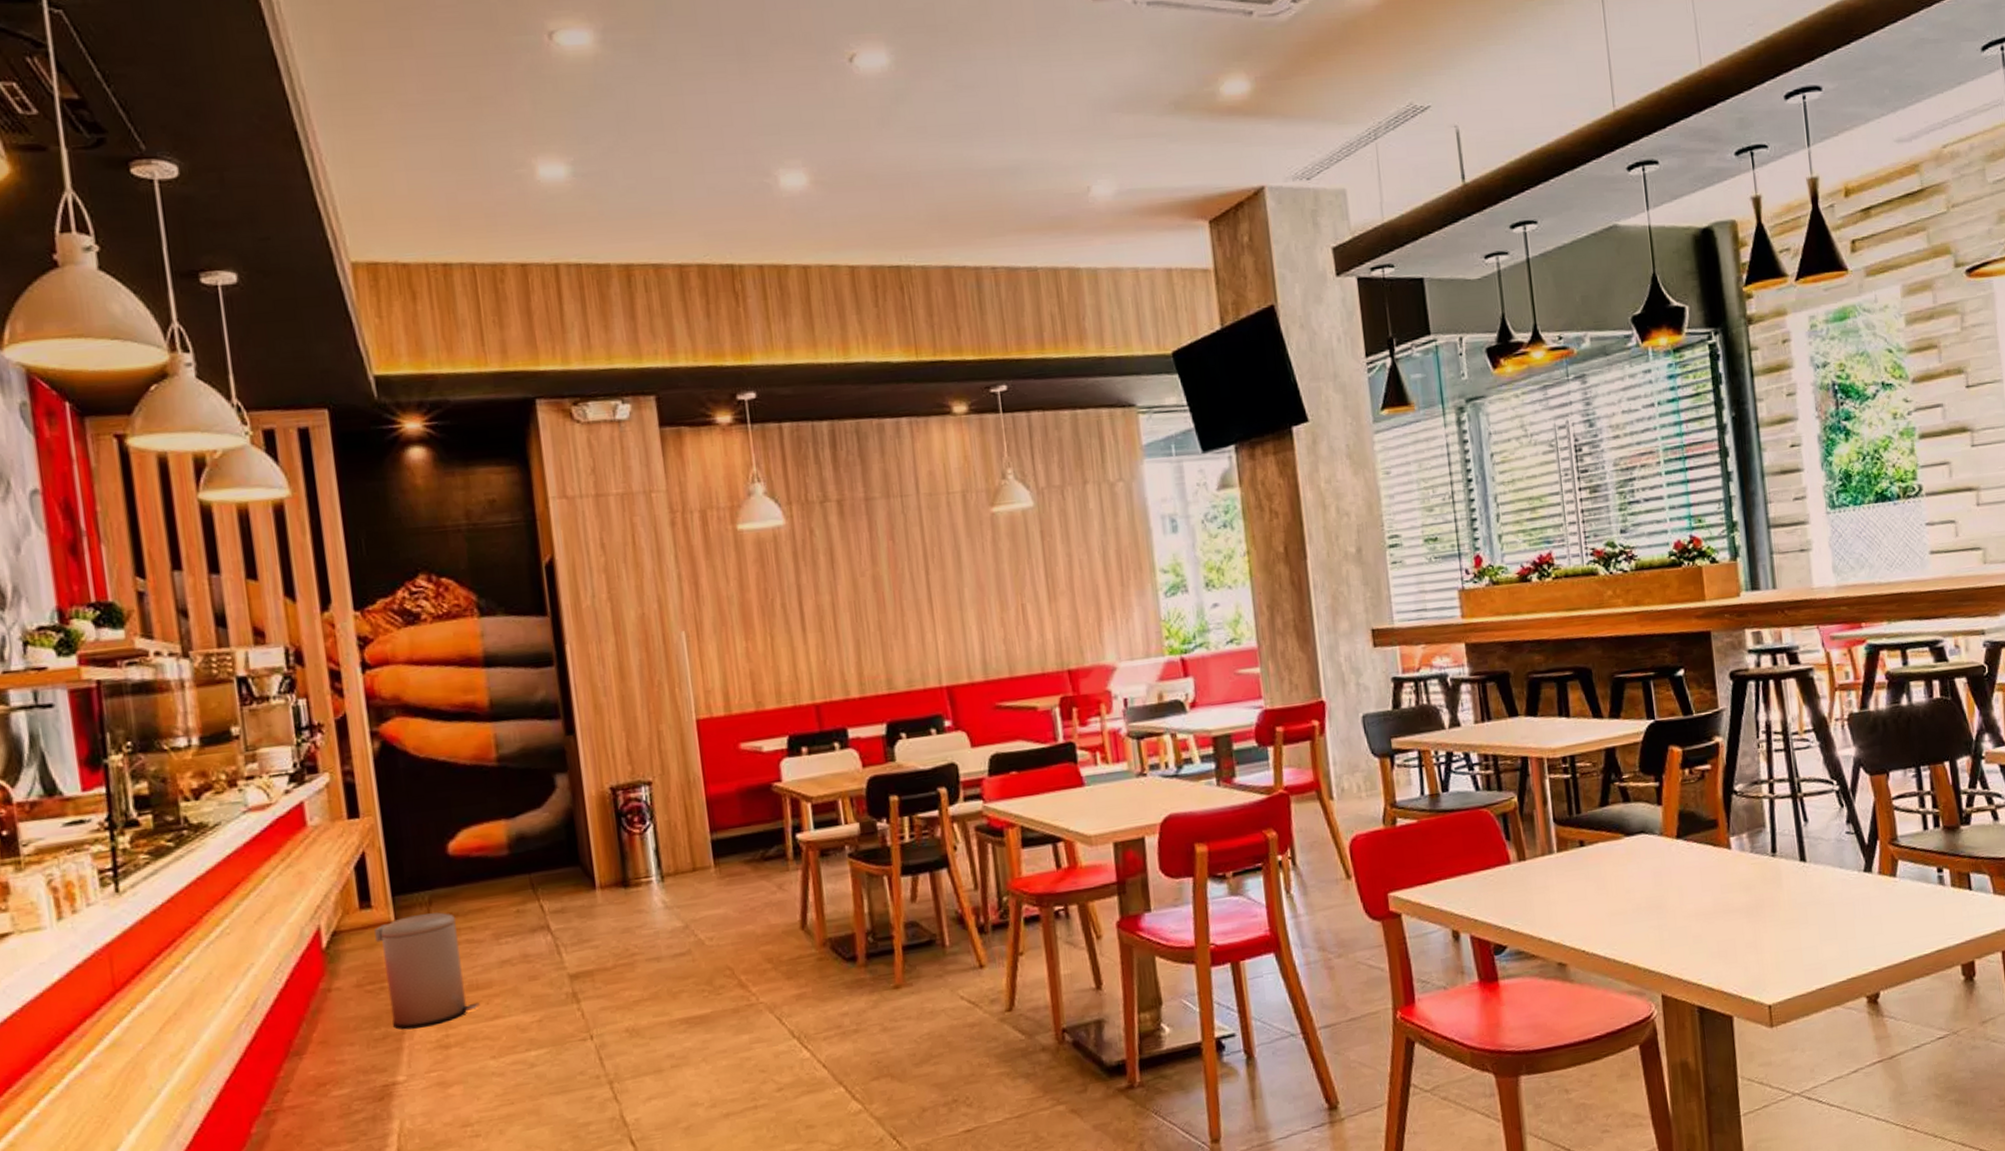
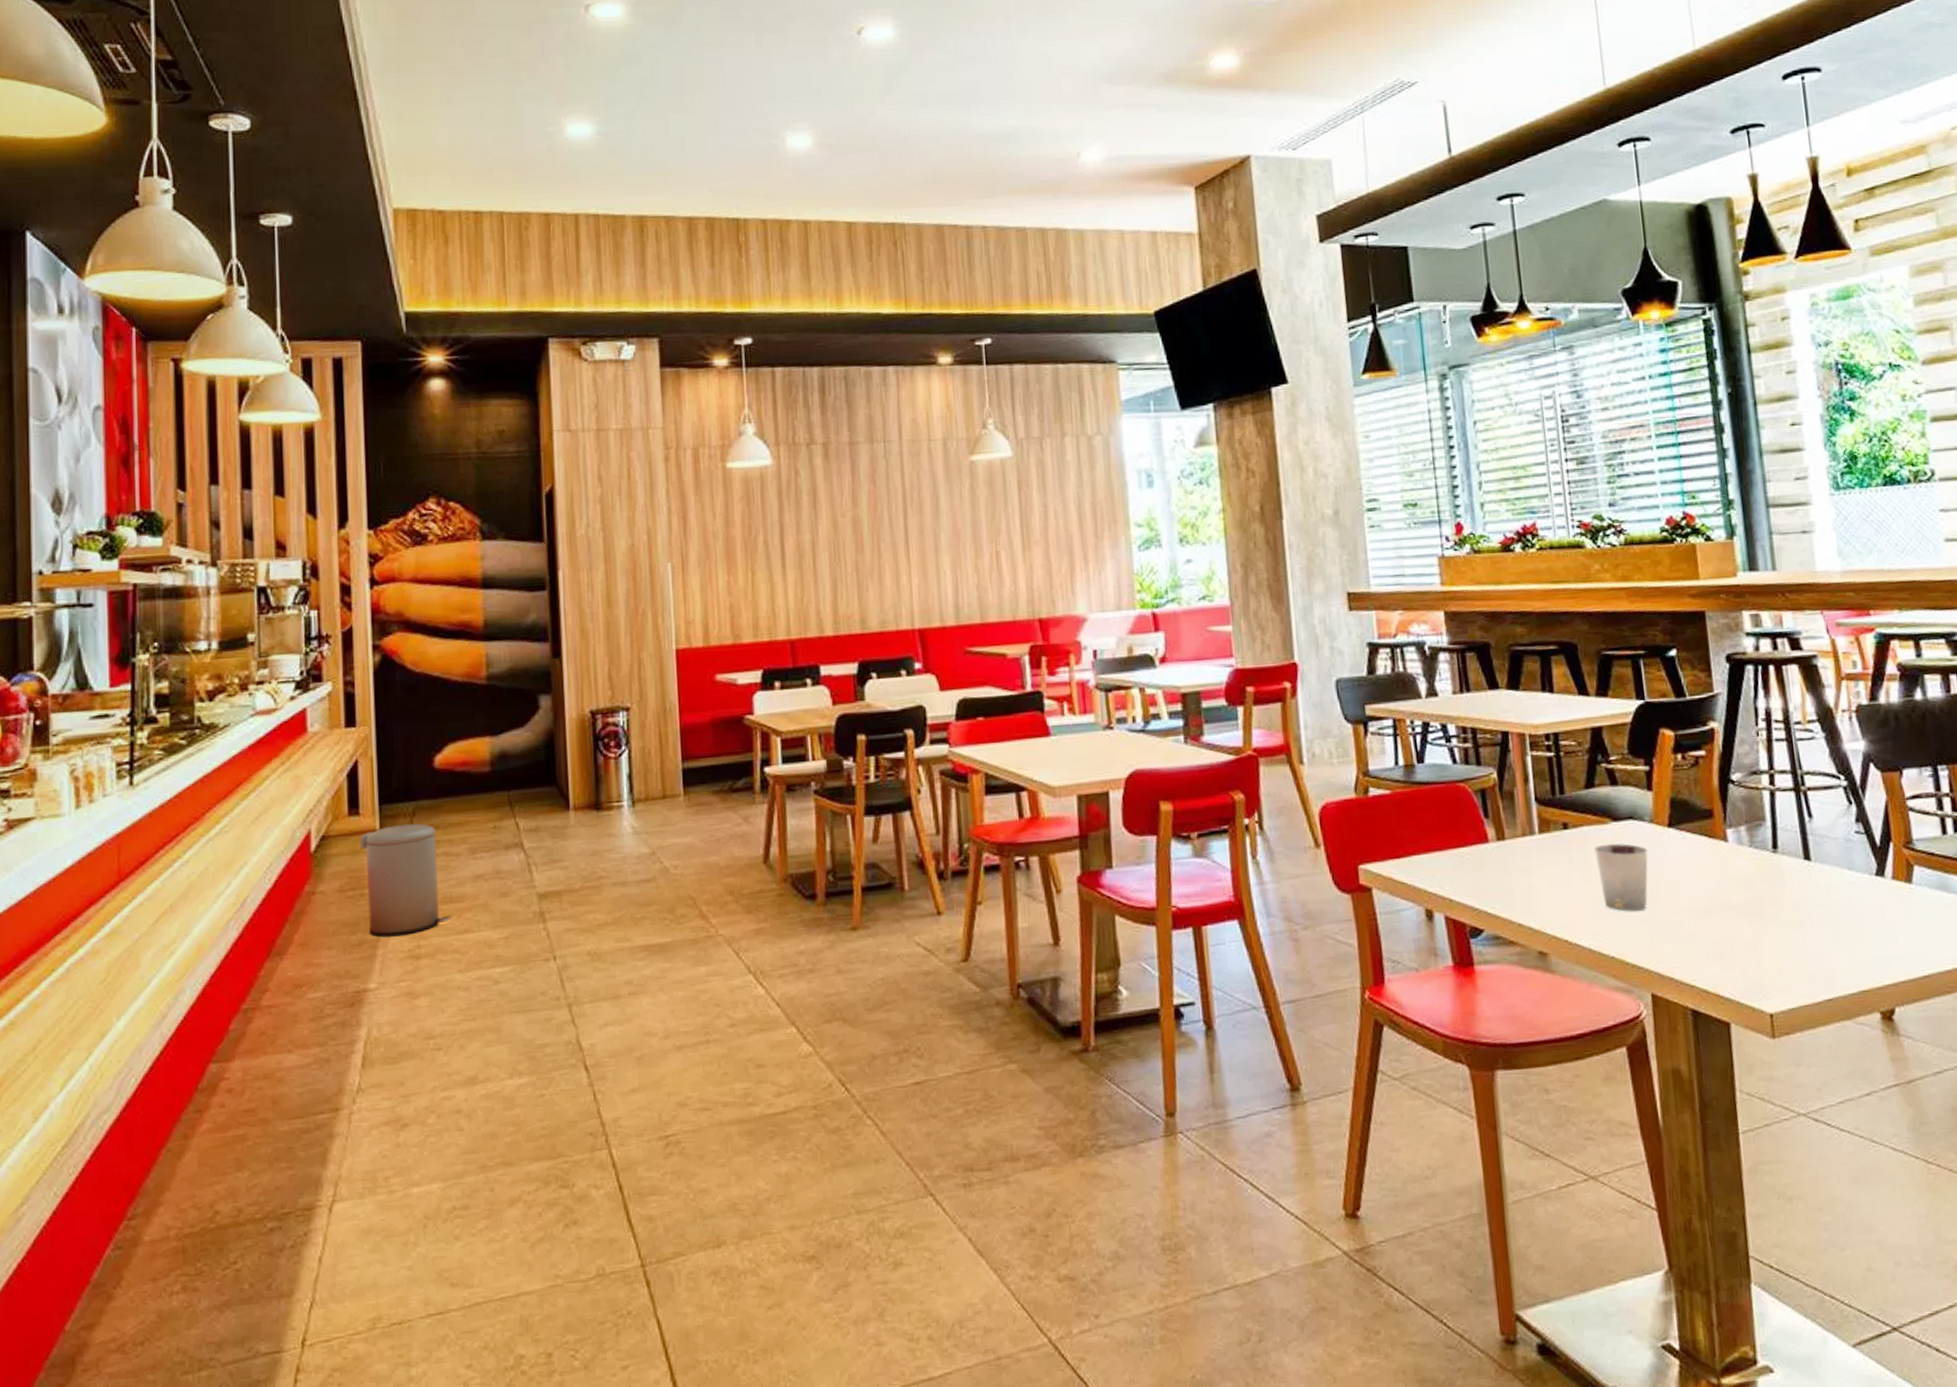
cup: none [1609,856,1658,920] -> present [1594,843,1648,911]

